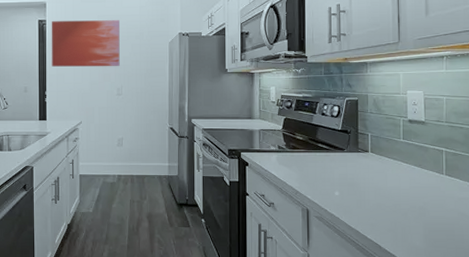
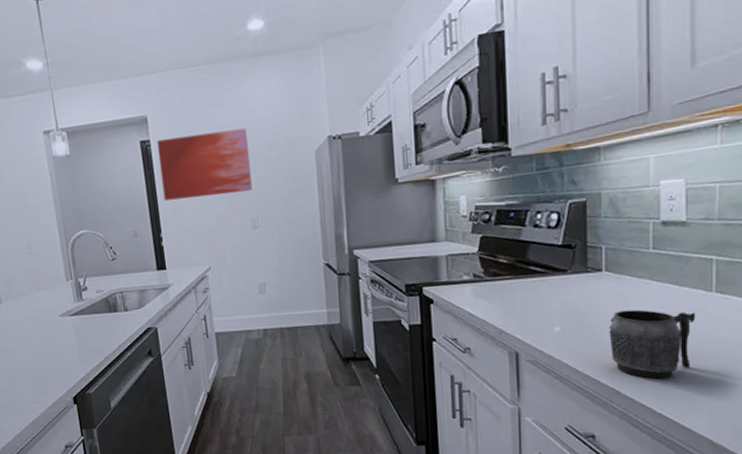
mug: none [373,183,433,237] -> present [609,309,696,379]

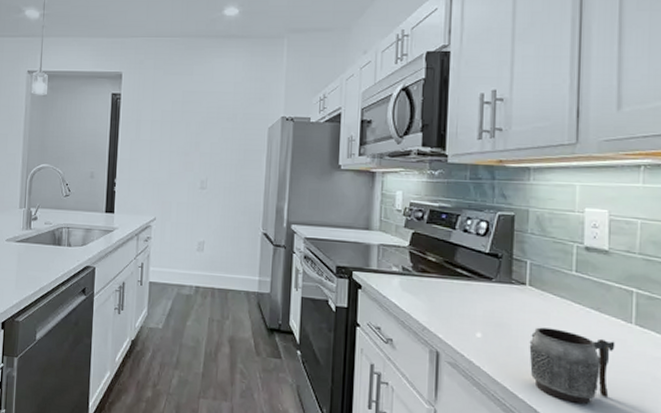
wall art: present [156,128,252,201] -> none [124,95,209,155]

